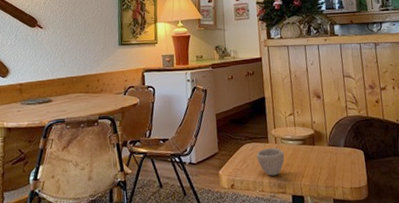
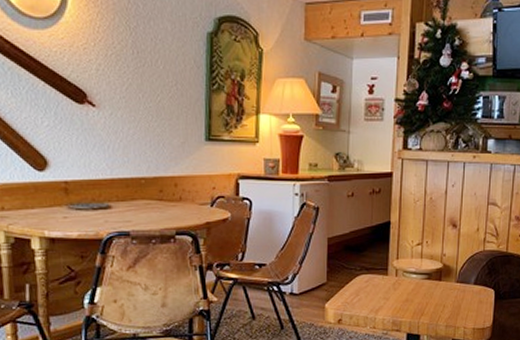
cup: present [256,148,285,176] -> none [372,281,405,312]

